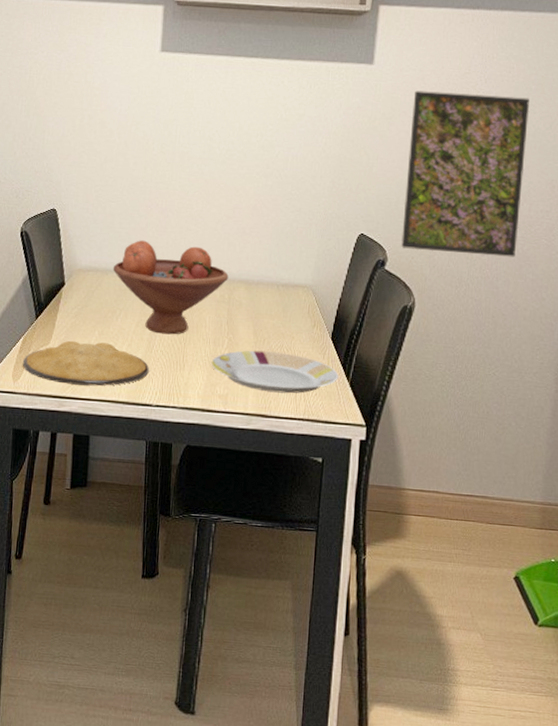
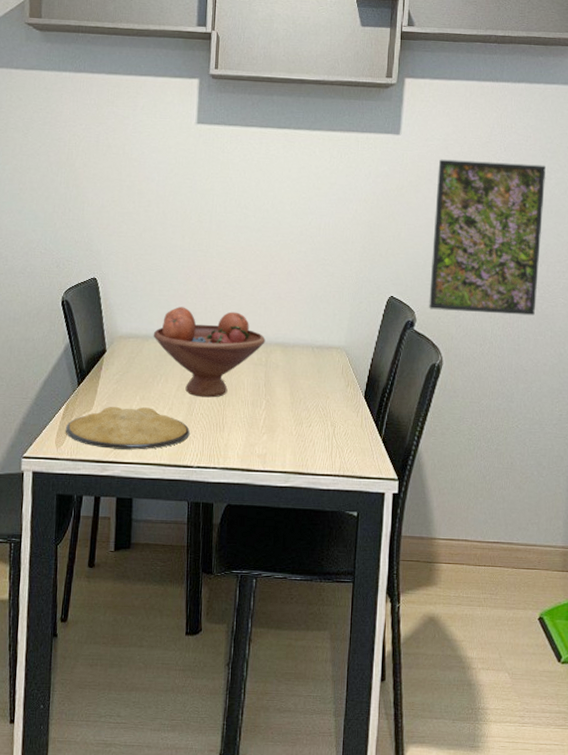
plate: present [211,350,339,394] -> none [250,411,372,451]

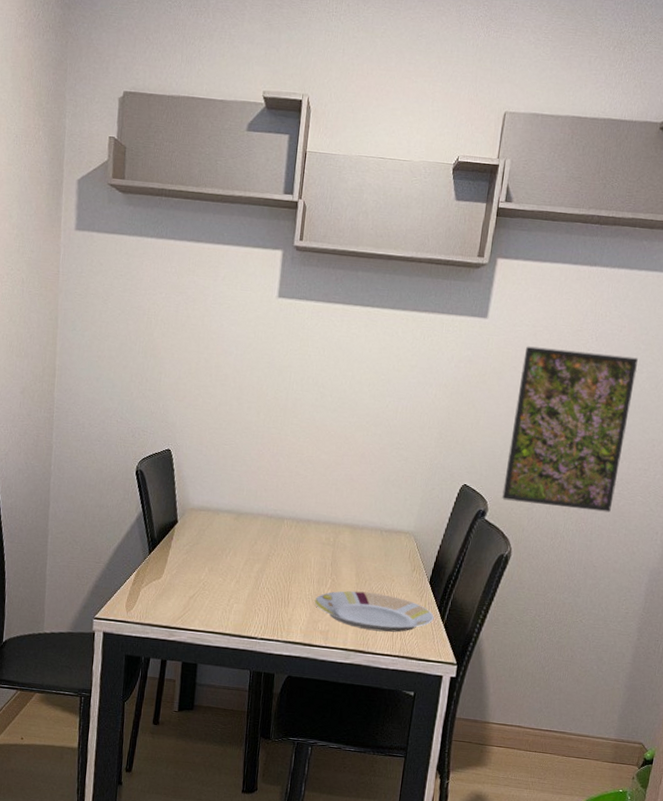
plate: present [65,406,190,450] -> none [135,575,256,619]
fruit bowl: present [153,307,266,398] -> none [224,482,335,574]
plate: none [250,411,372,451] -> present [314,591,435,632]

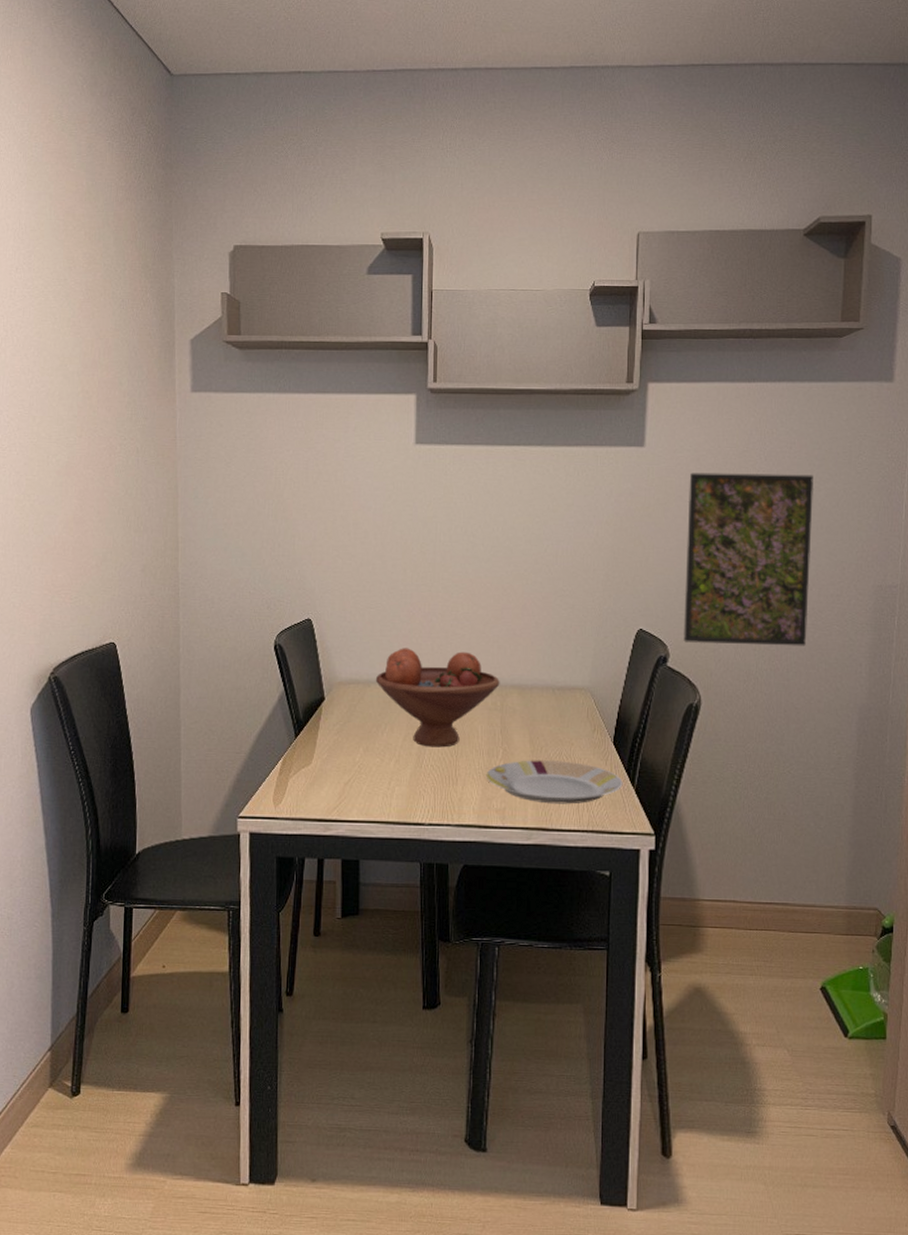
fruit bowl: none [224,482,335,574] -> present [375,648,500,748]

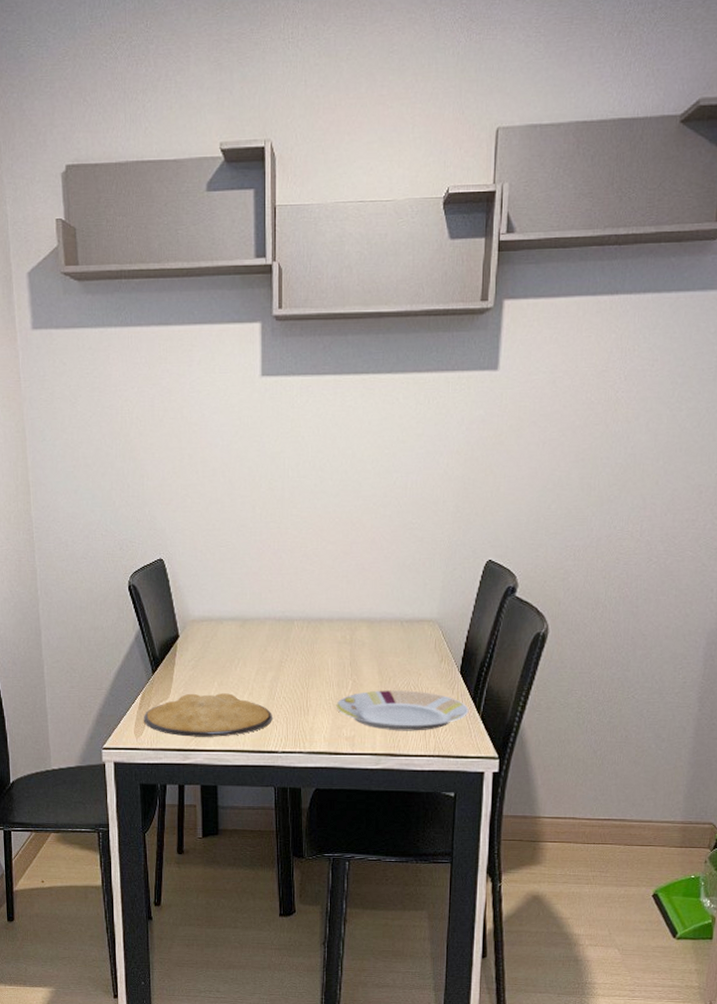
plate: none [283,759,420,807] -> present [143,693,272,737]
fruit bowl: present [375,648,500,748] -> none [227,585,349,680]
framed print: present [683,472,814,646] -> none [533,394,675,574]

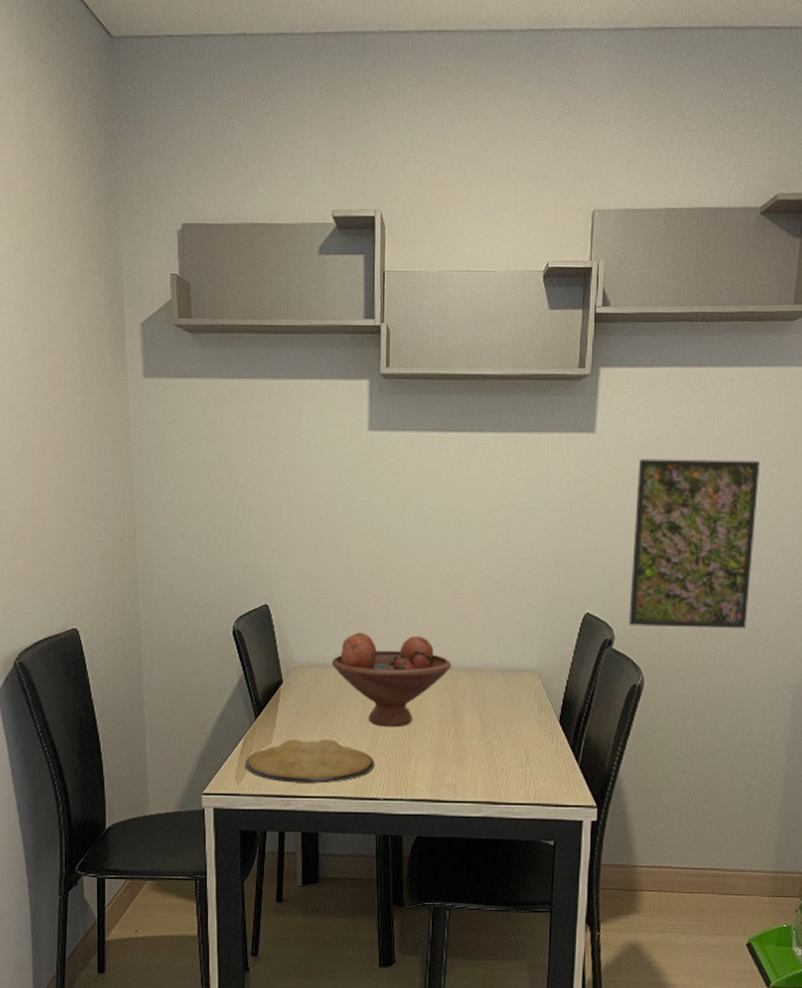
fruit bowl: none [227,585,349,680] -> present [331,632,452,727]
plate: present [336,690,469,731] -> none [438,738,568,780]
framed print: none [533,394,675,574] -> present [629,459,760,629]

